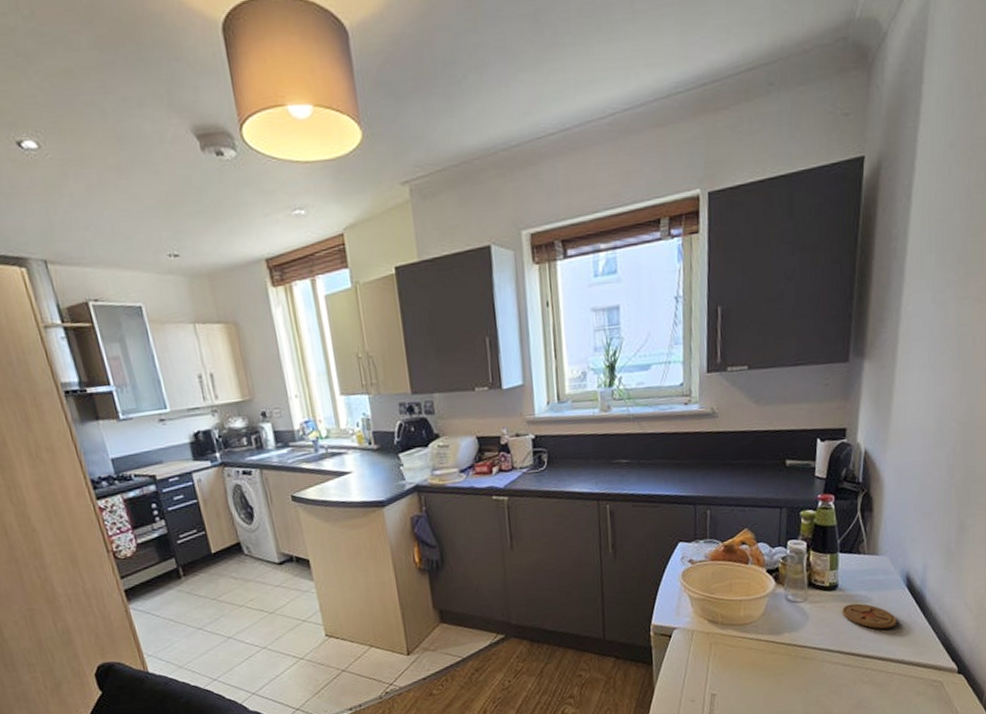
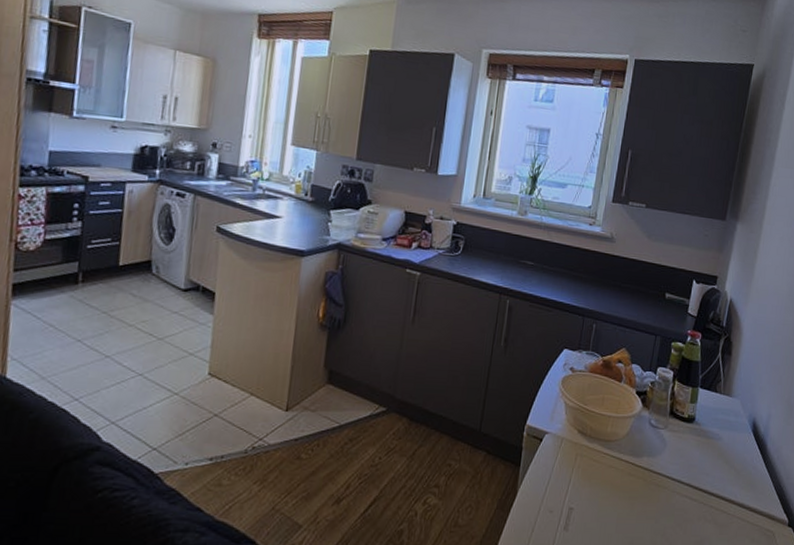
coaster: present [843,603,897,629] -> none [696,439,742,470]

